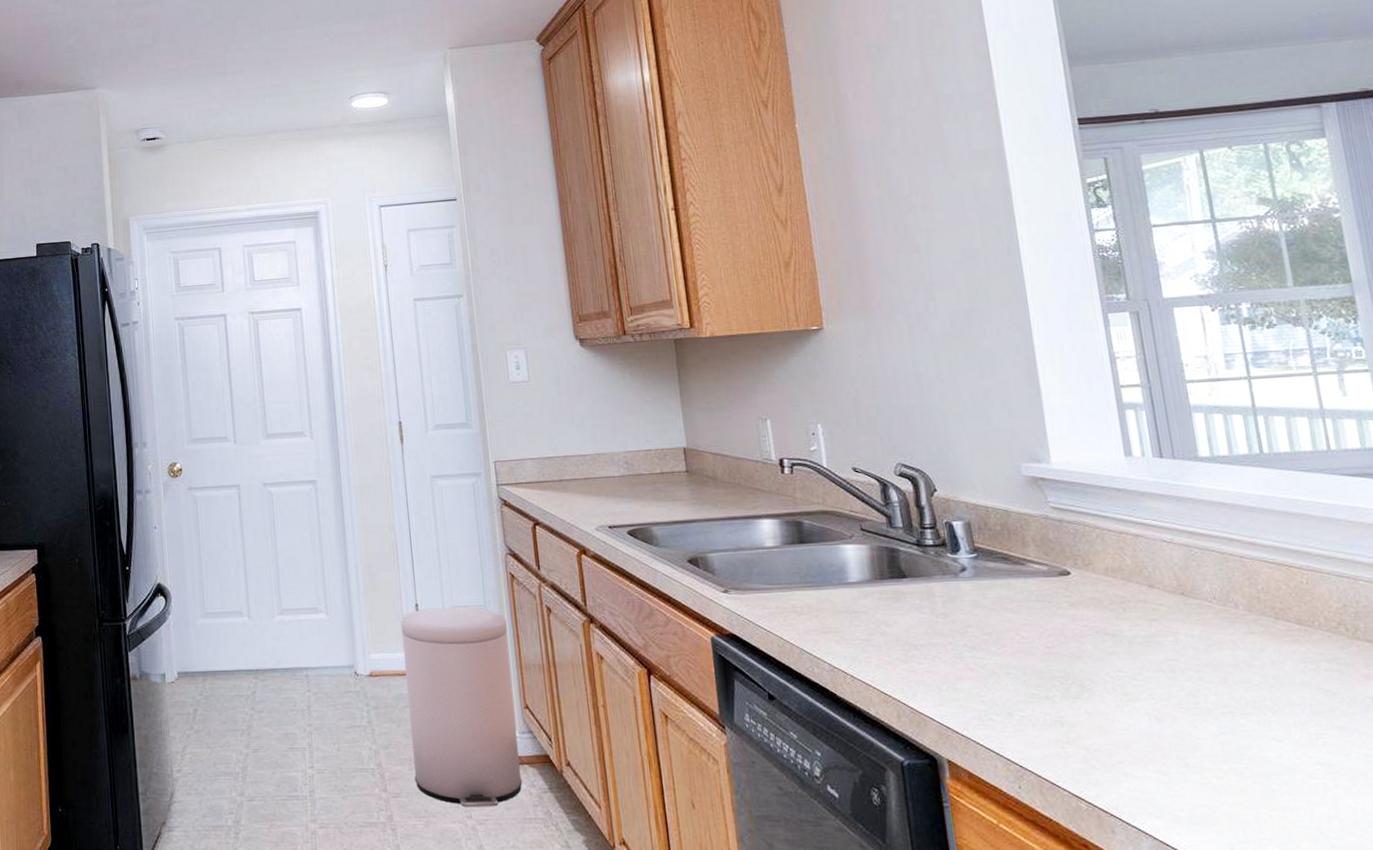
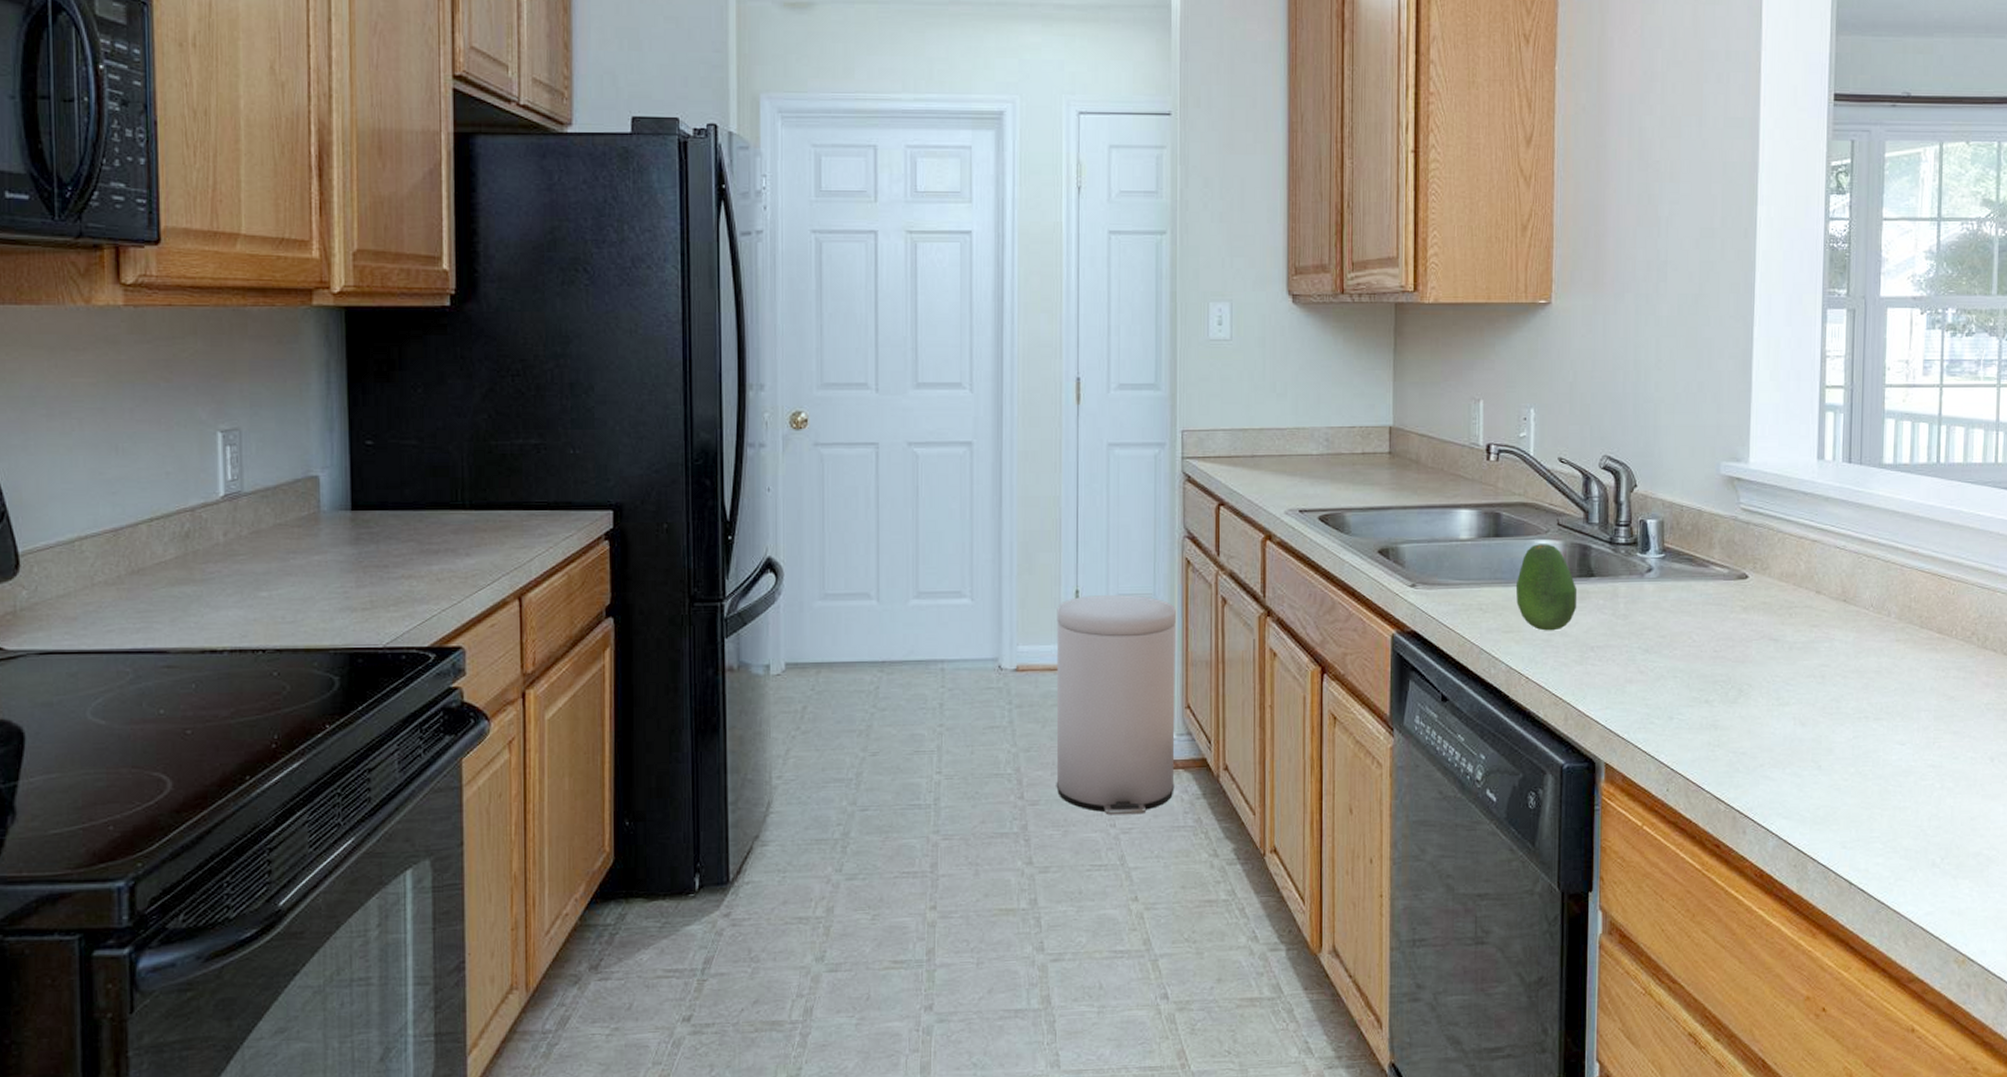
fruit: none [827,548,894,631] -> present [1515,544,1578,631]

